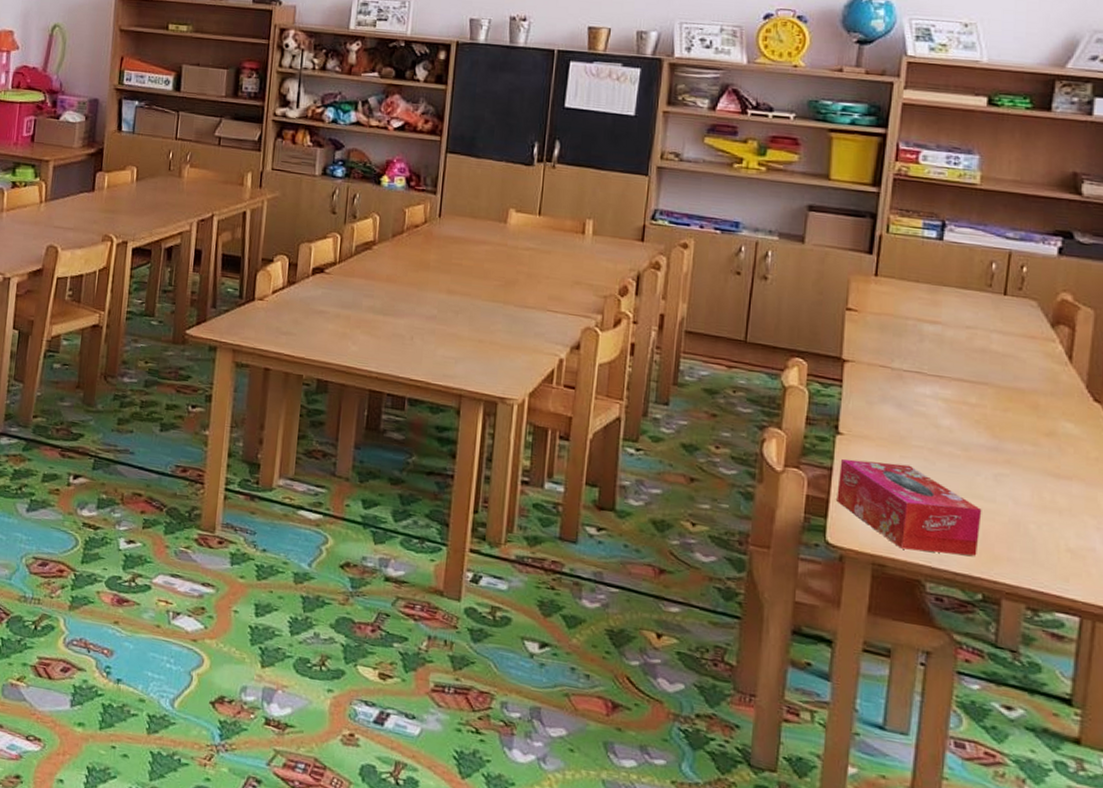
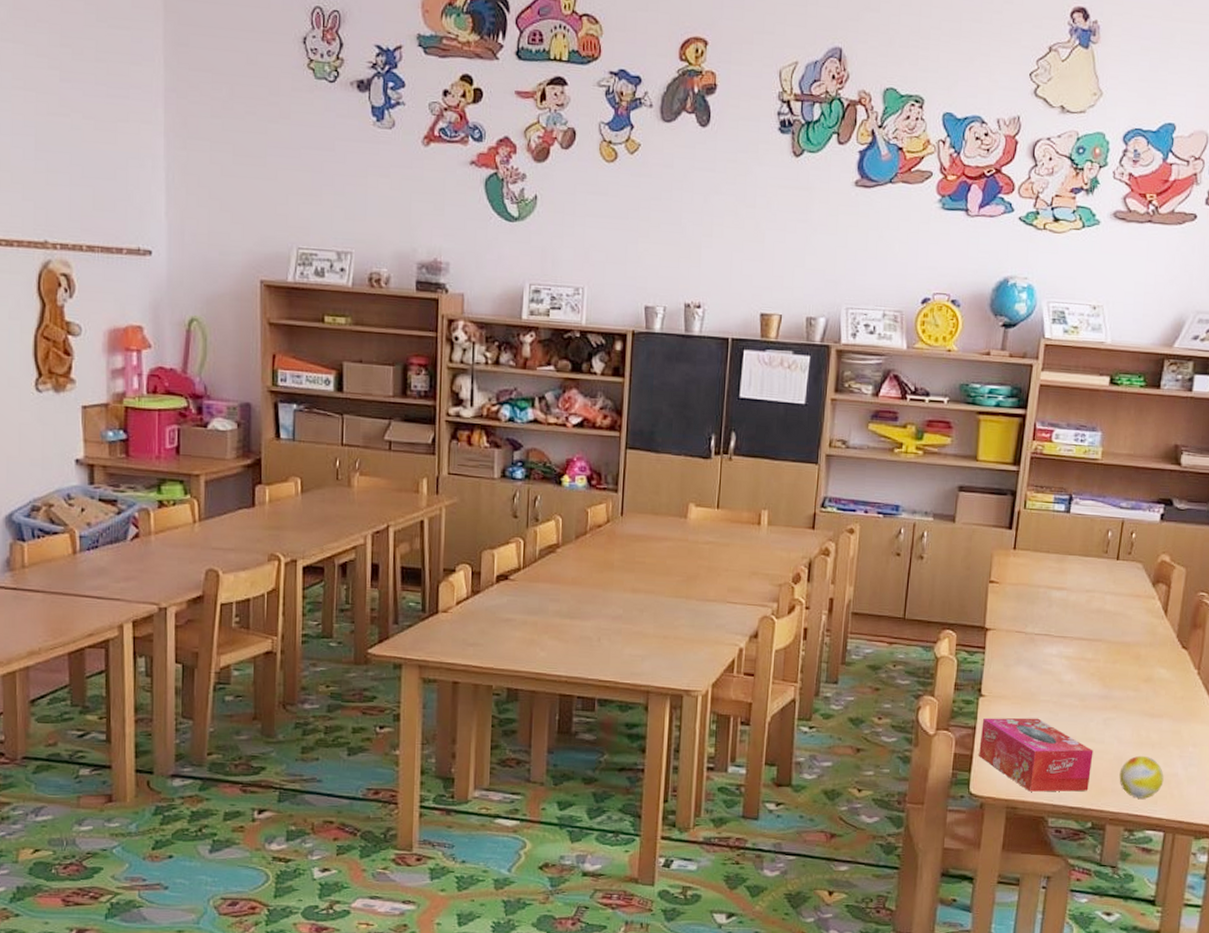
decorative ball: none [1017,521,1077,574] -> present [1119,755,1164,799]

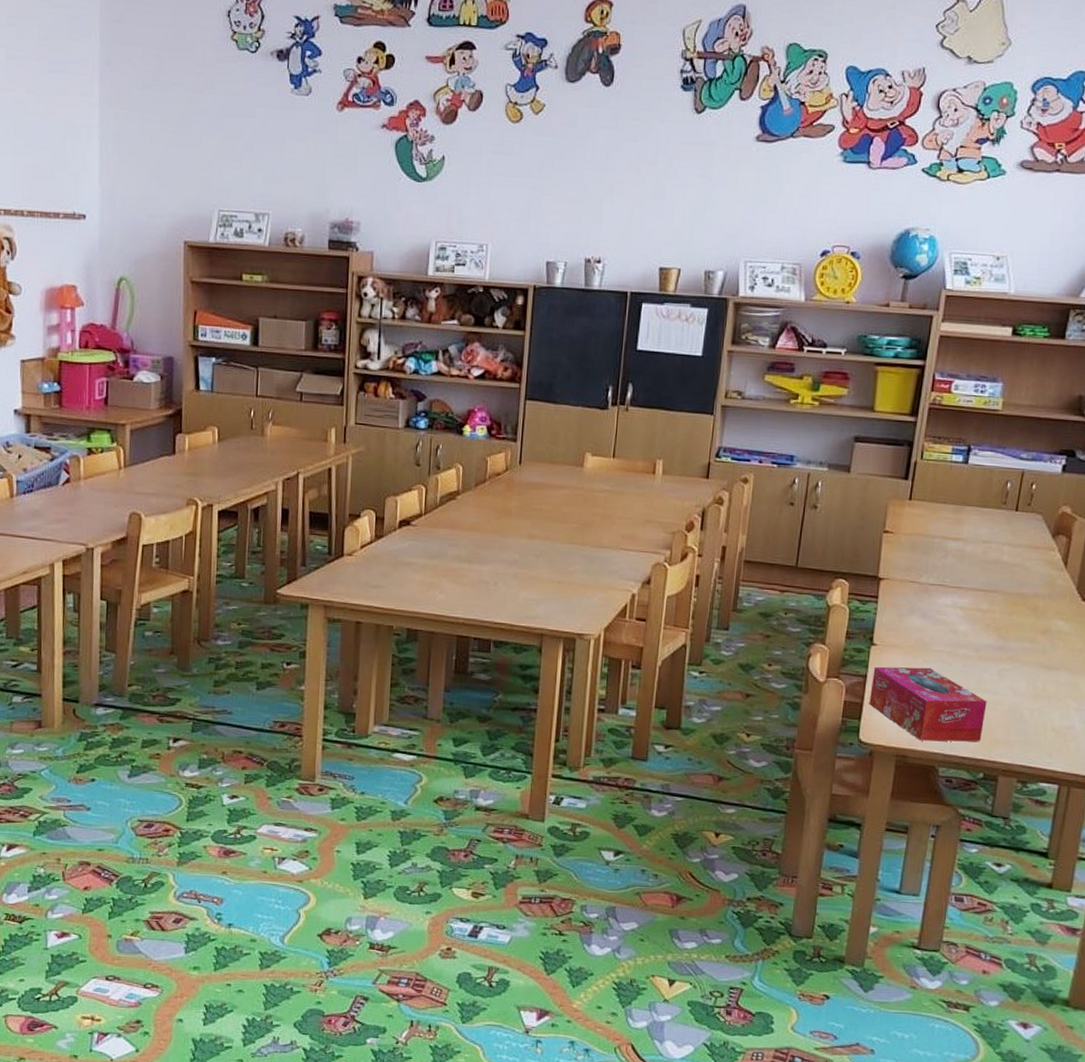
decorative ball: present [1119,755,1164,799] -> none [1013,707,1060,751]

